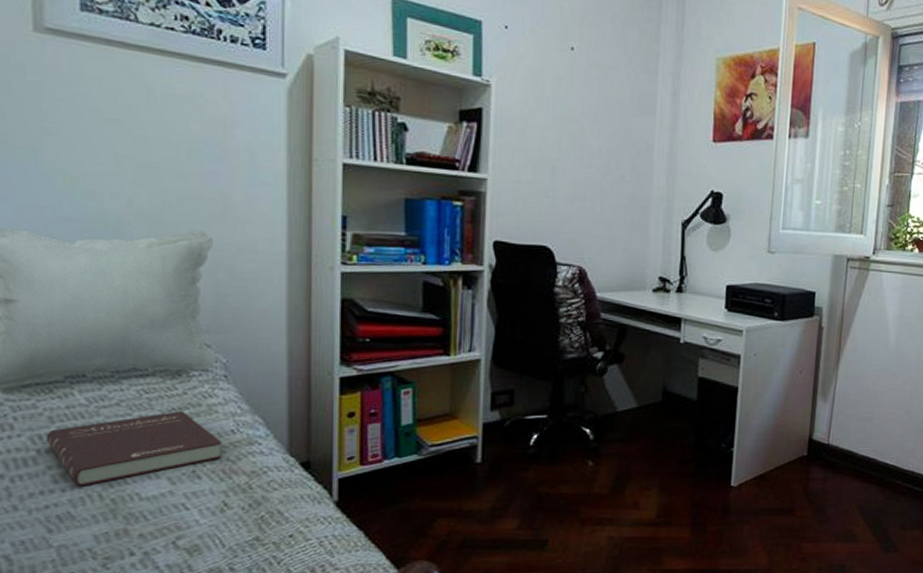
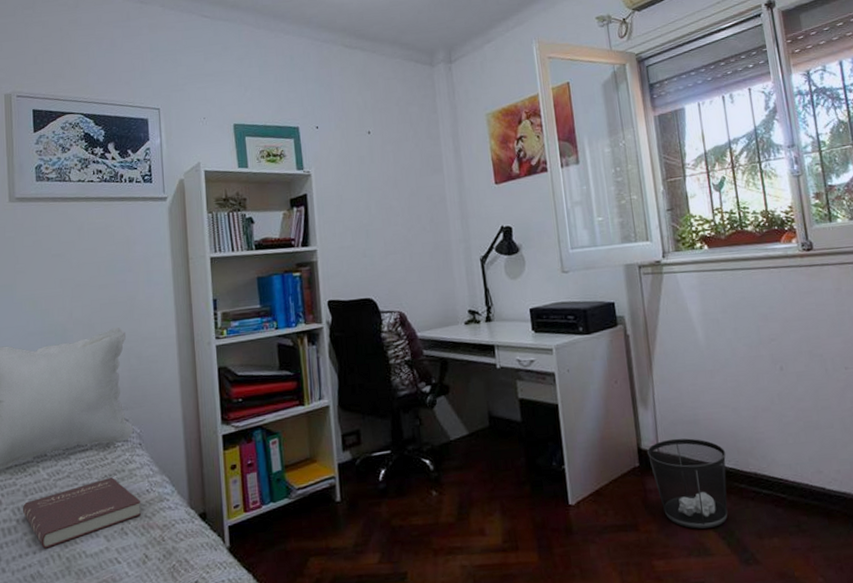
waste bin: none [817,433,891,518] -> present [646,438,728,529]

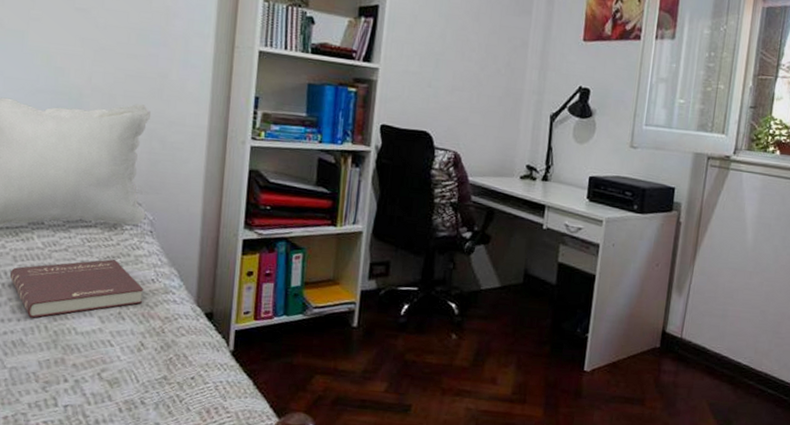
waste bin: present [646,438,728,529] -> none [670,328,744,415]

